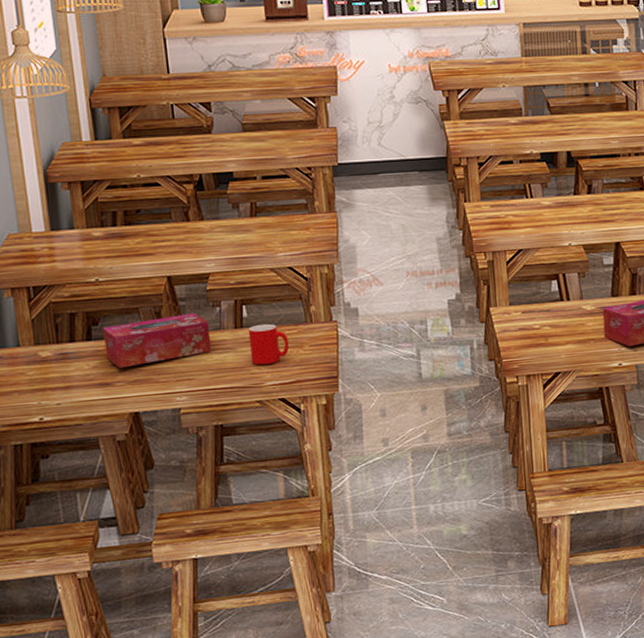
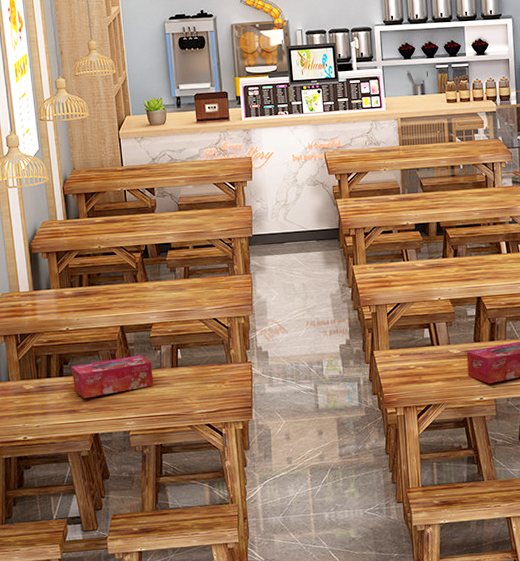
cup: present [248,323,290,365] -> none [182,363,214,397]

